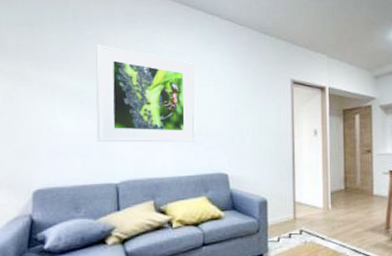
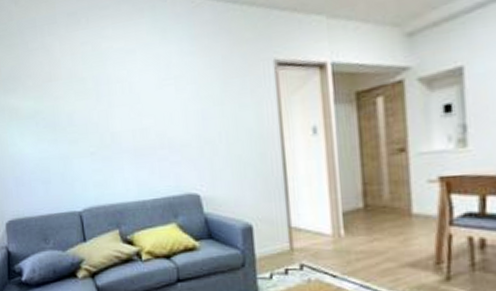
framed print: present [96,44,196,143] -> none [43,55,159,167]

